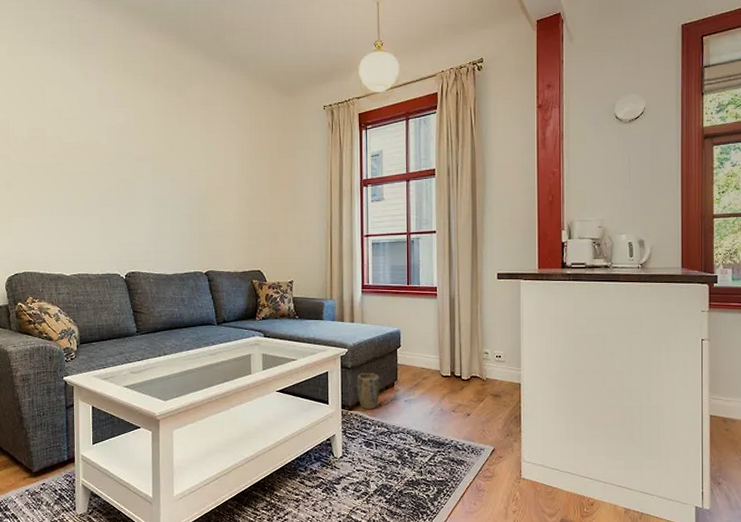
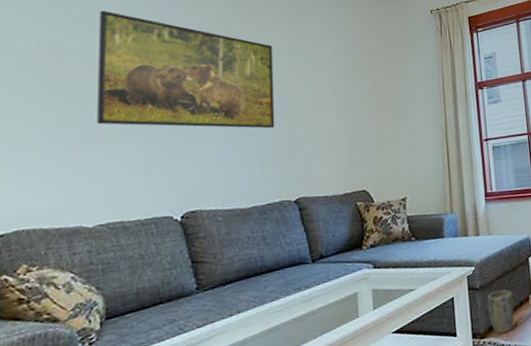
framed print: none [67,103,191,210] -> present [97,10,275,129]

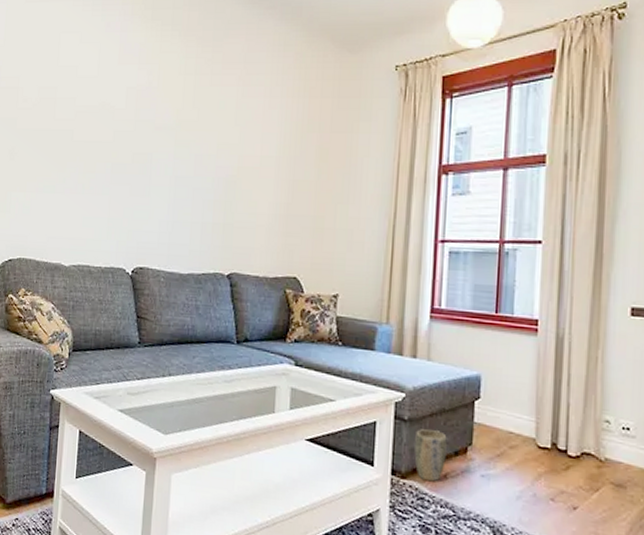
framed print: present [97,10,275,129] -> none [76,58,222,194]

